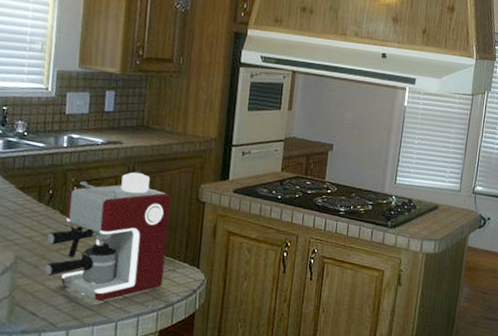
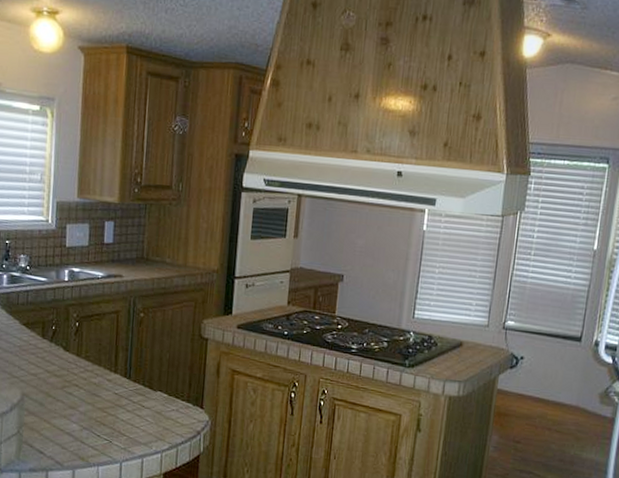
coffee maker: present [44,172,171,301] -> none [50,306,173,441]

